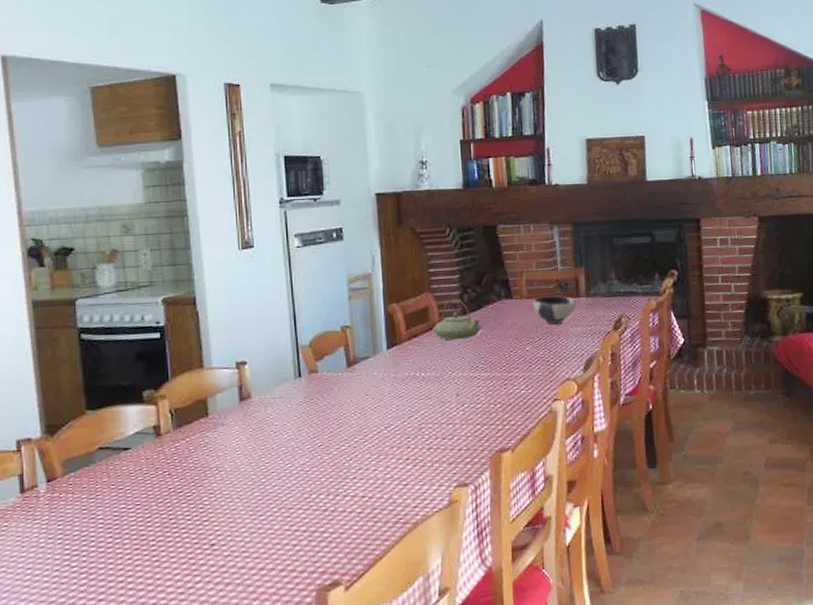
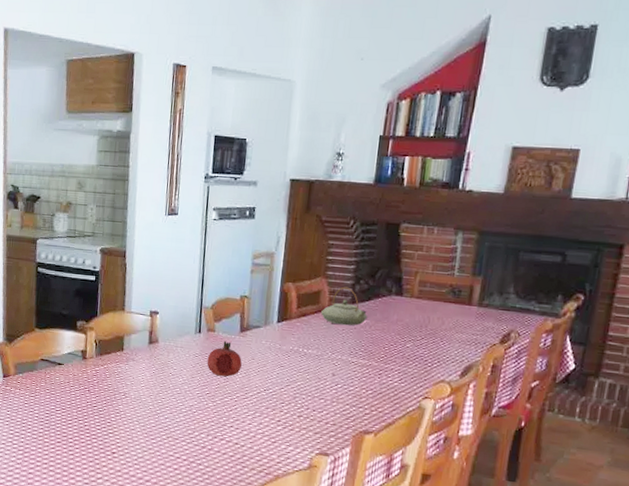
fruit: none [313,380,356,423] -> present [207,341,243,377]
bowl: present [532,295,576,324] -> none [421,298,467,327]

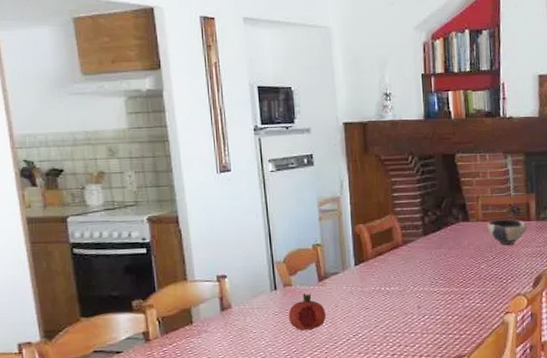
teapot: present [320,286,368,326] -> none [395,220,441,258]
bowl: none [421,298,467,327] -> present [487,219,527,245]

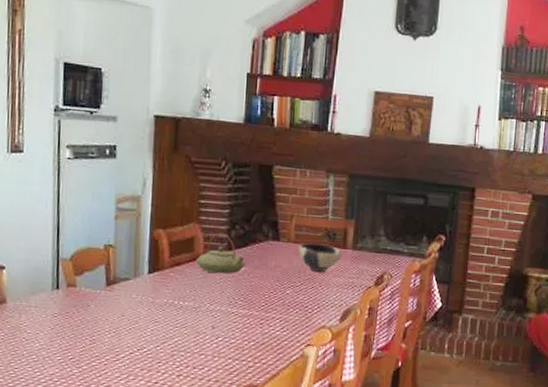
fruit: present [288,293,327,331] -> none [68,297,111,338]
teapot: none [395,220,441,258] -> present [195,232,245,274]

